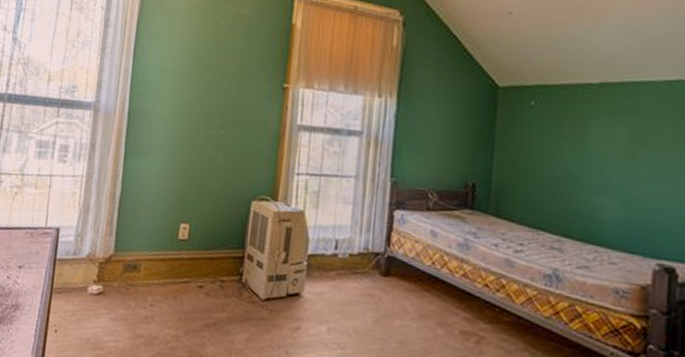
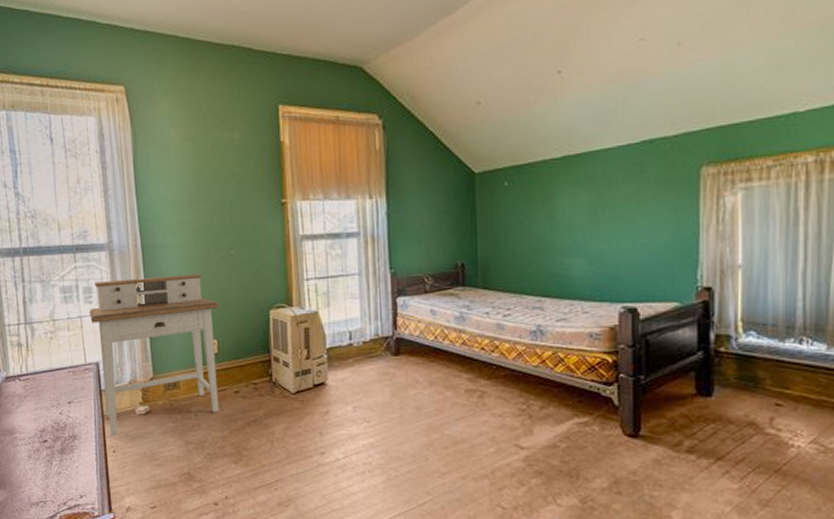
desk: none [55,141,200,314] -> present [90,274,220,437]

